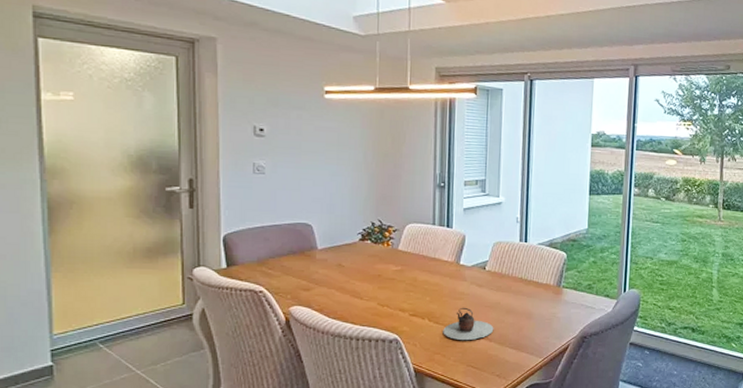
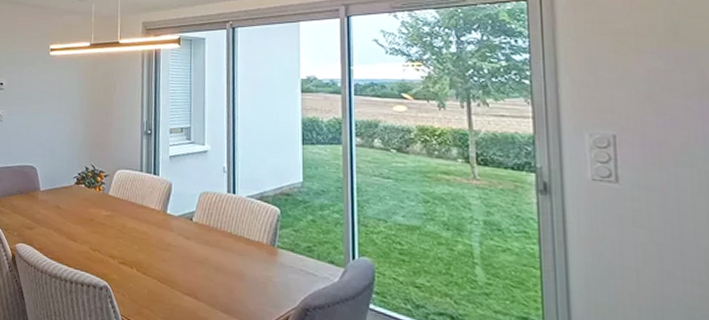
teapot: present [443,307,494,341] -> none [151,259,203,297]

